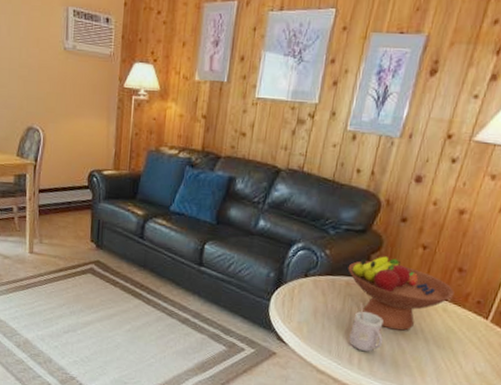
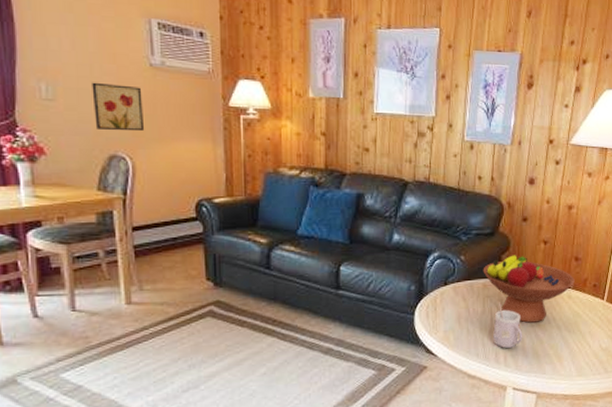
wall art: none [19,64,56,108] -> present [92,82,145,132]

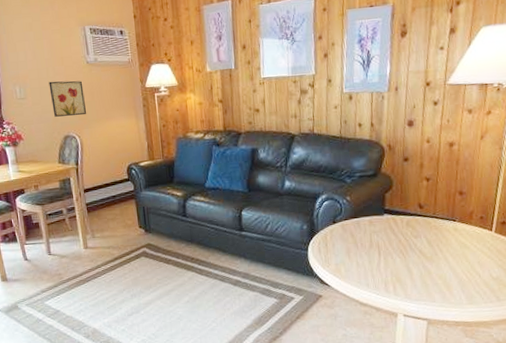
fruit bowl: present [483,255,575,323] -> none [368,193,460,255]
mug: present [493,302,523,349] -> none [381,237,411,279]

